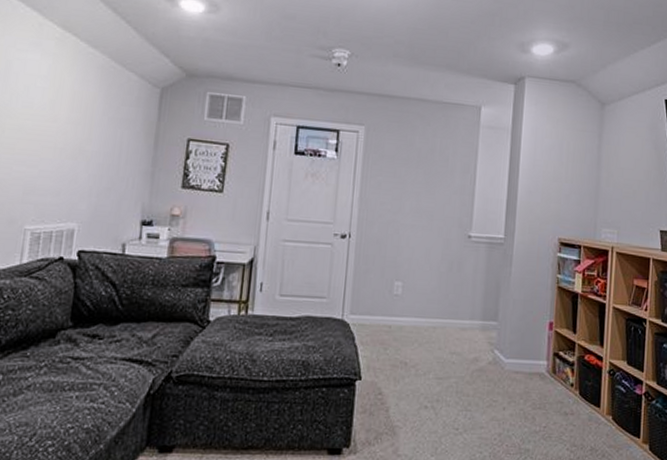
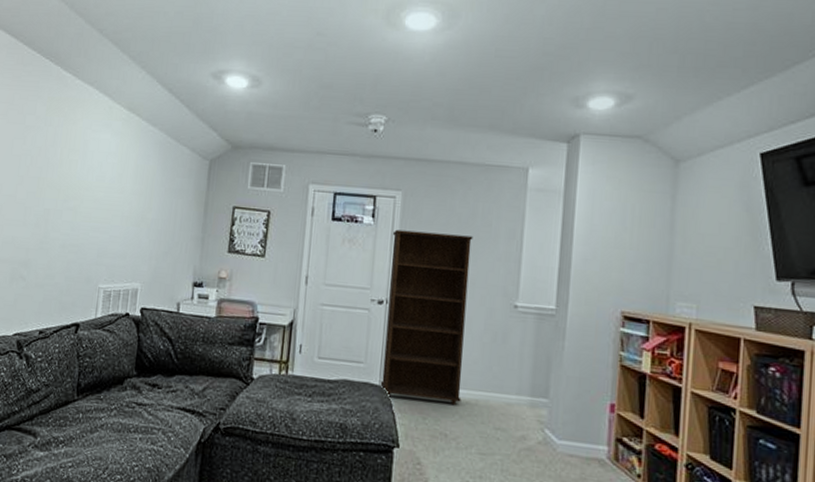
bookcase: none [343,164,432,334] -> present [380,229,473,406]

